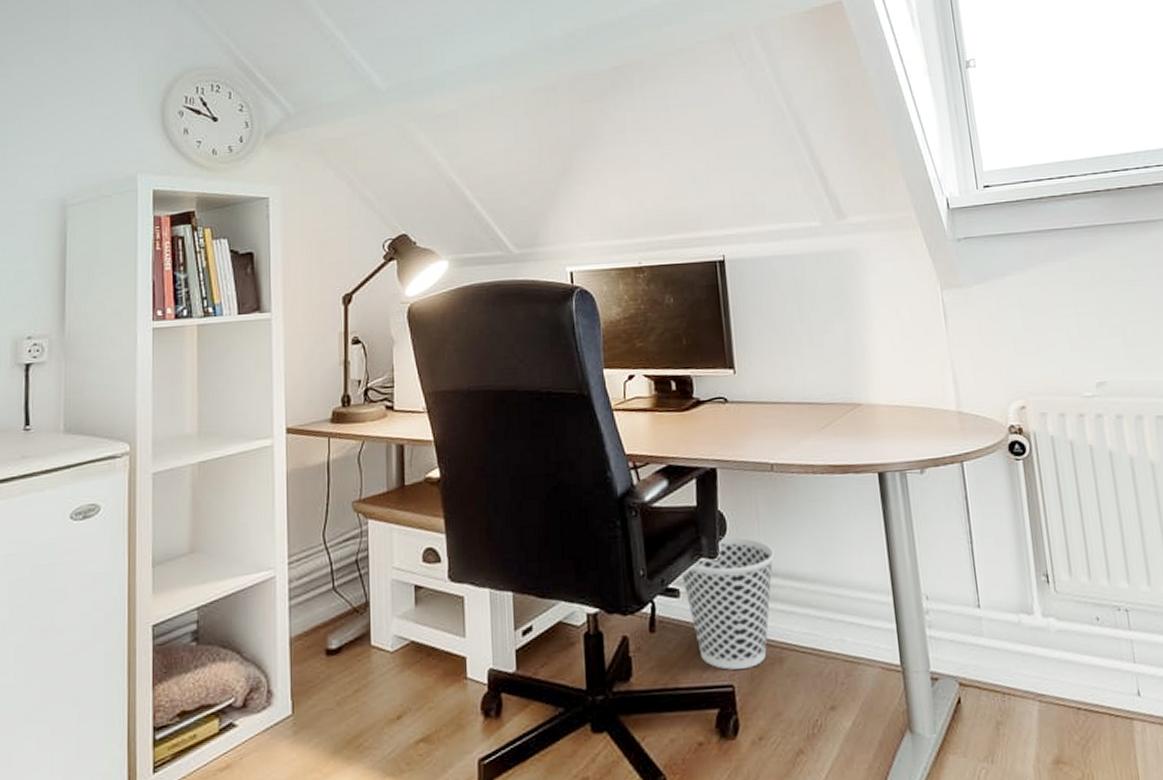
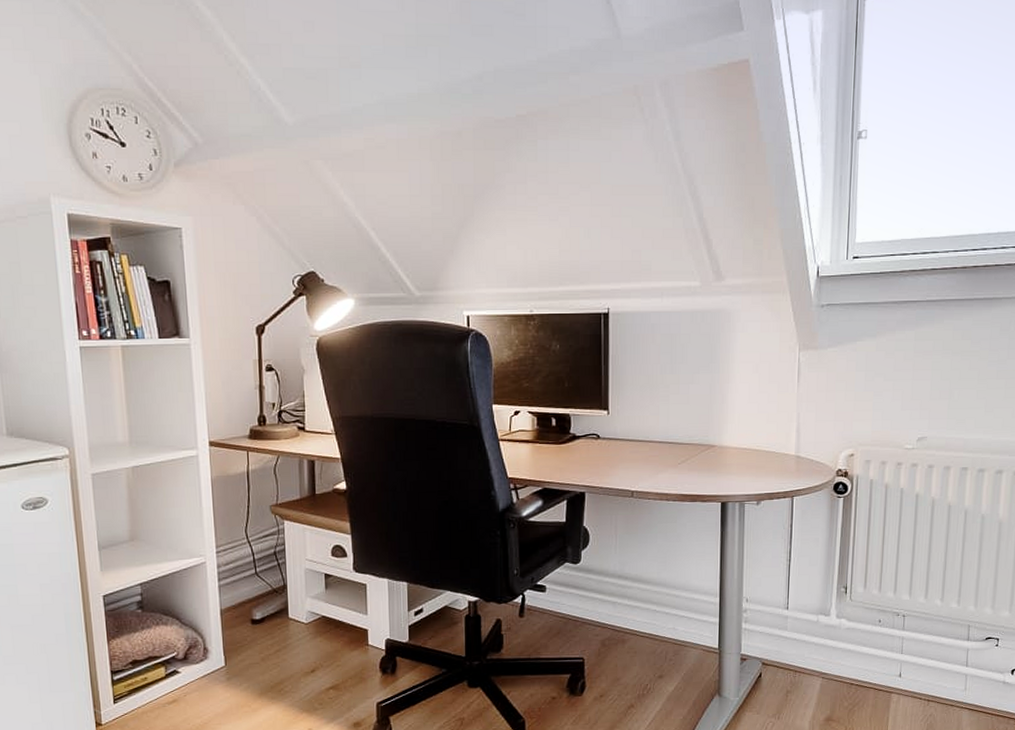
wastebasket: present [681,536,775,670] -> none [548,547,627,647]

